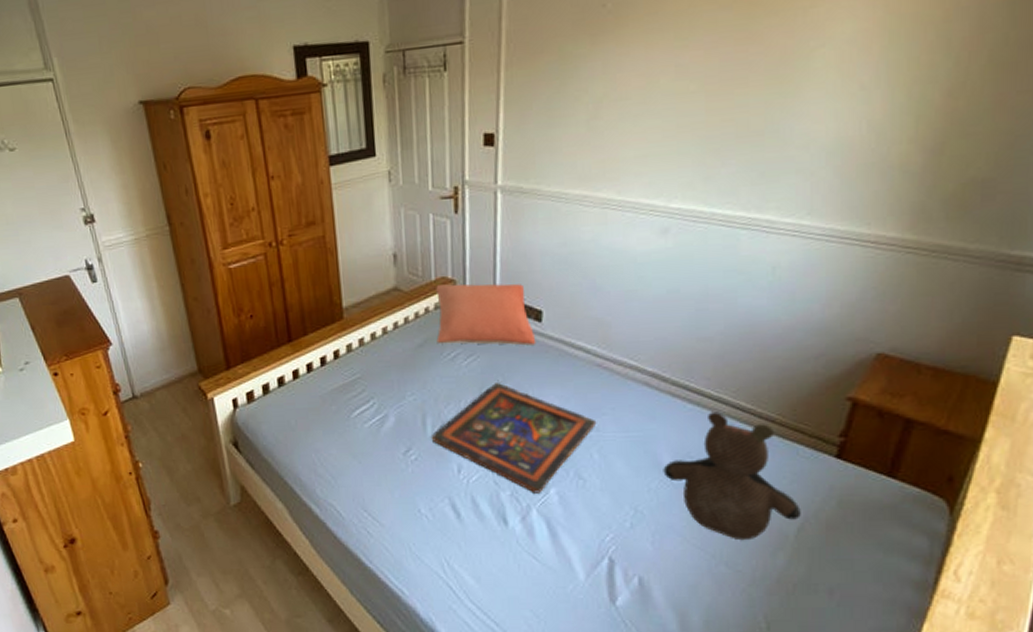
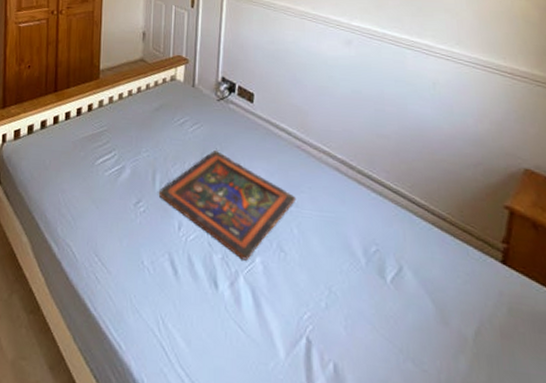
pillow: present [436,283,536,346] -> none [170,61,249,122]
teddy bear: present [663,411,801,541] -> none [353,203,477,338]

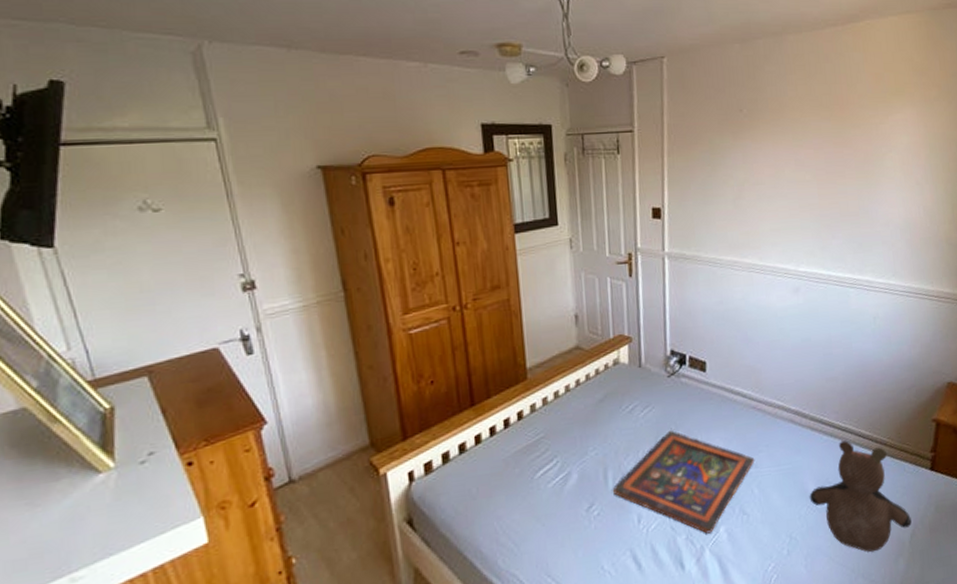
teddy bear: none [353,203,477,338] -> present [809,440,912,553]

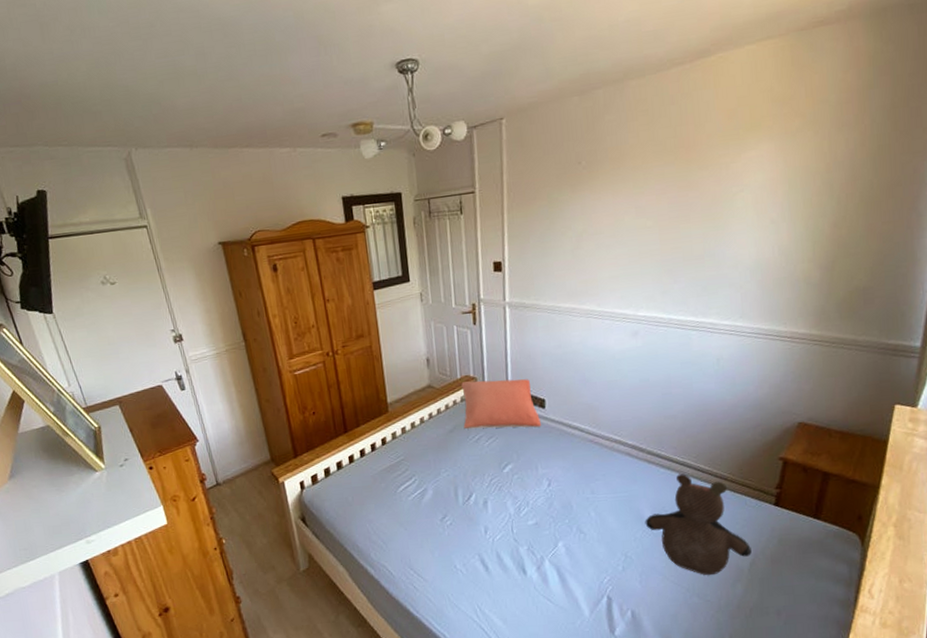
painted panel: present [612,431,755,534] -> none [462,458,592,547]
pillow: none [614,339,702,398] -> present [461,379,542,430]

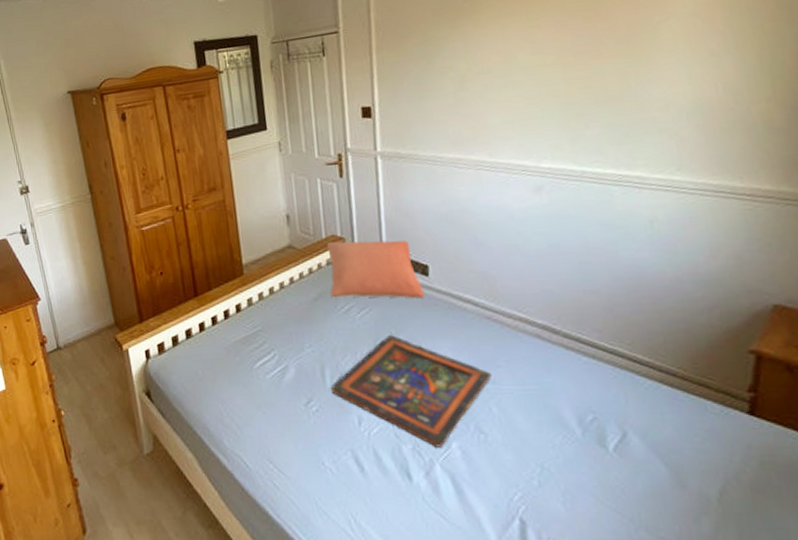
painted panel: none [462,458,592,547] -> present [330,335,493,448]
teddy bear: present [645,473,752,576] -> none [565,364,721,504]

